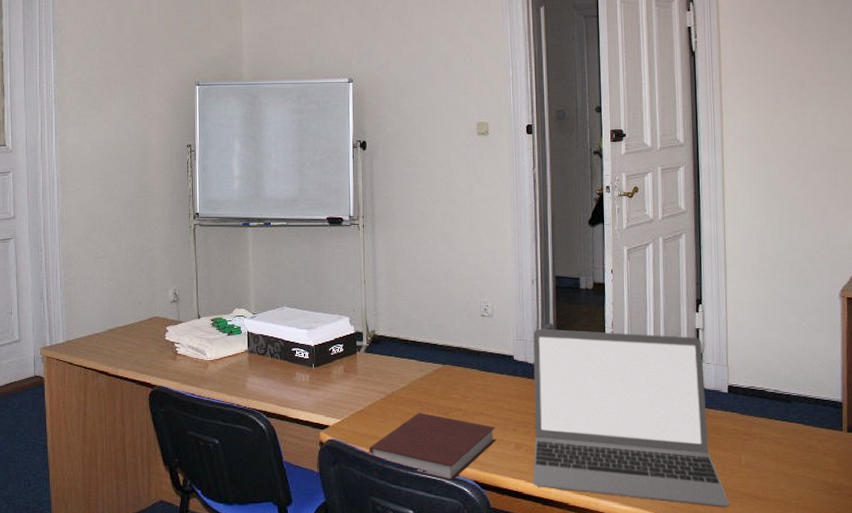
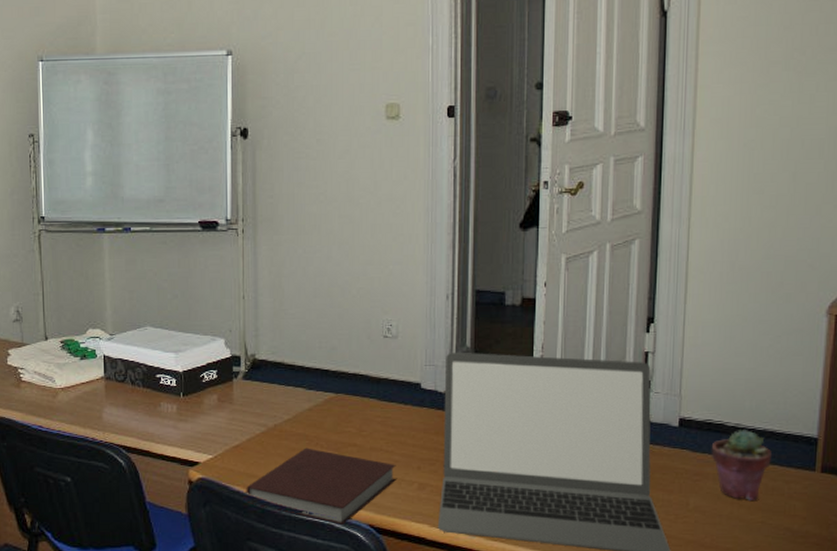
potted succulent: none [756,395,806,457] -> present [711,430,771,500]

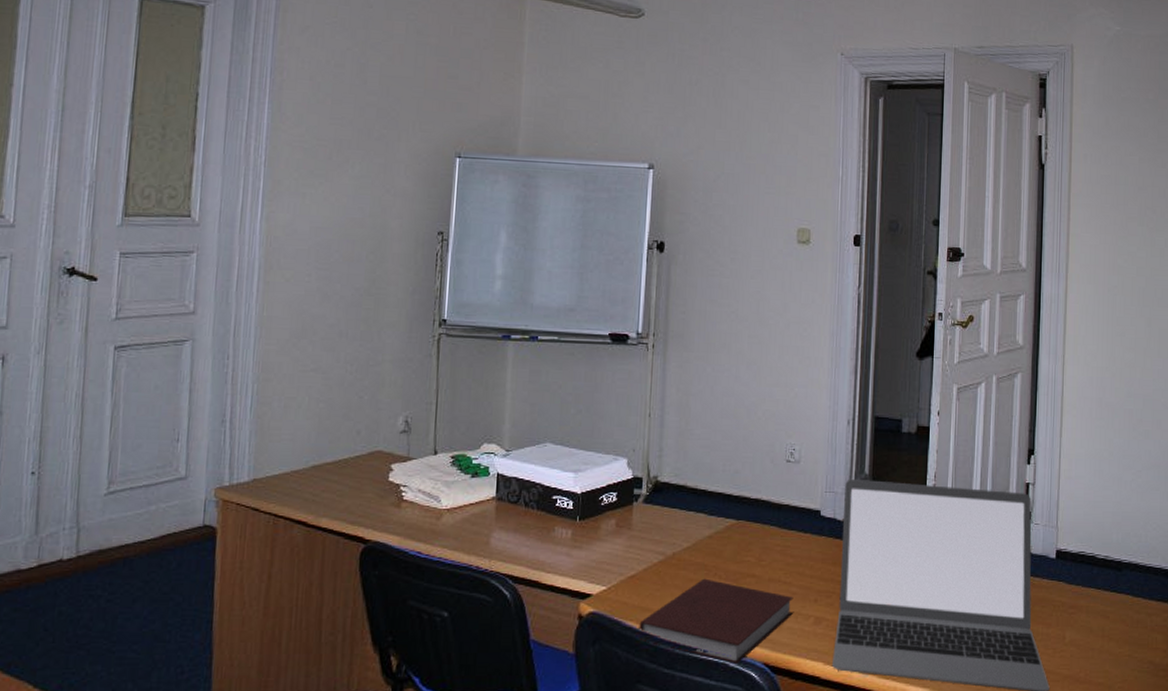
potted succulent: present [711,430,771,500] -> none [1084,562,1136,633]

